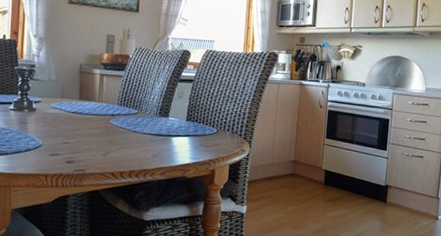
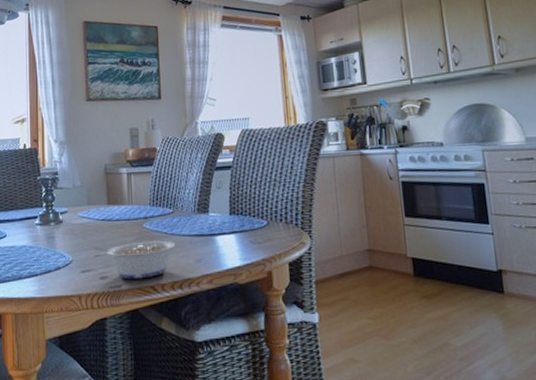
legume: none [61,134,136,166] -> present [91,240,175,279]

